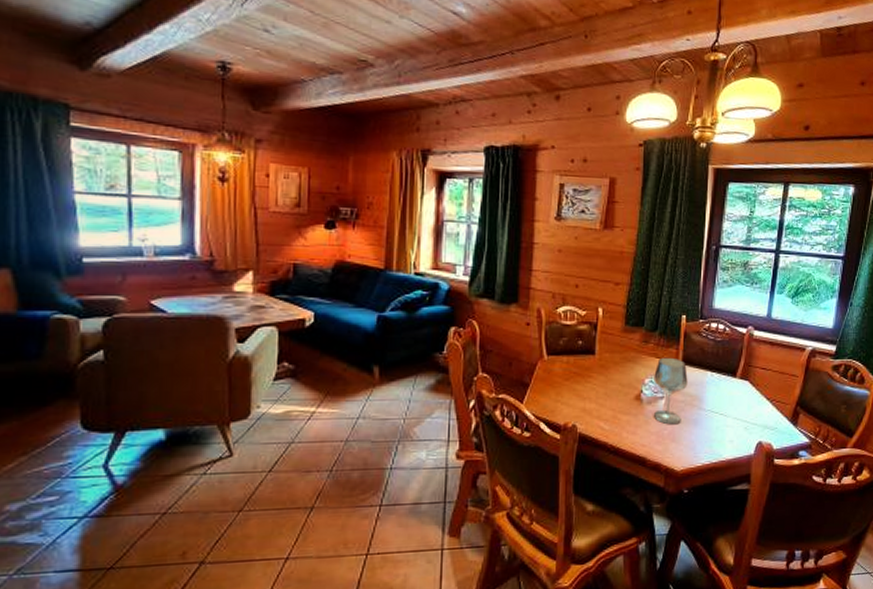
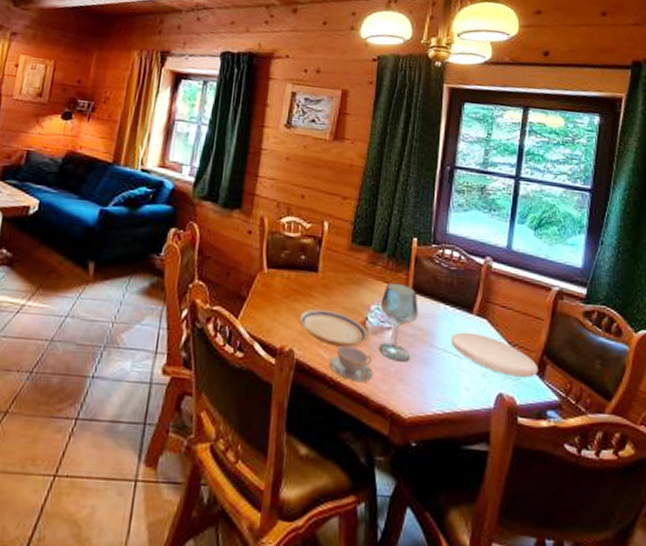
plate: none [580,387,643,418] -> present [299,308,368,347]
teacup: none [609,416,648,446] -> present [329,345,372,383]
plate: none [716,393,793,426] -> present [450,332,538,378]

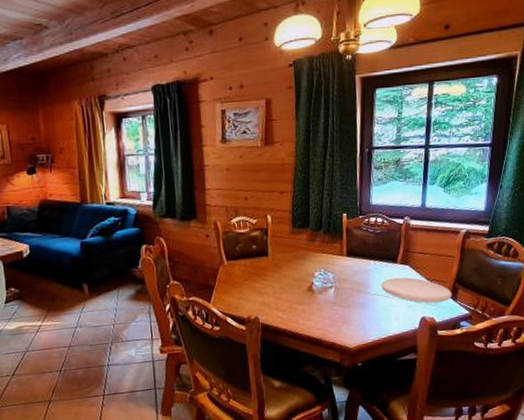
plate: present [299,308,368,347] -> none [259,282,315,308]
teacup: present [329,345,372,383] -> none [287,305,322,330]
wine glass: present [380,282,419,362] -> none [322,251,353,310]

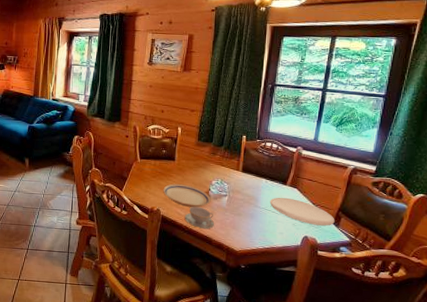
plate: none [259,282,315,308] -> present [163,184,211,207]
teacup: none [287,305,322,330] -> present [184,206,214,229]

